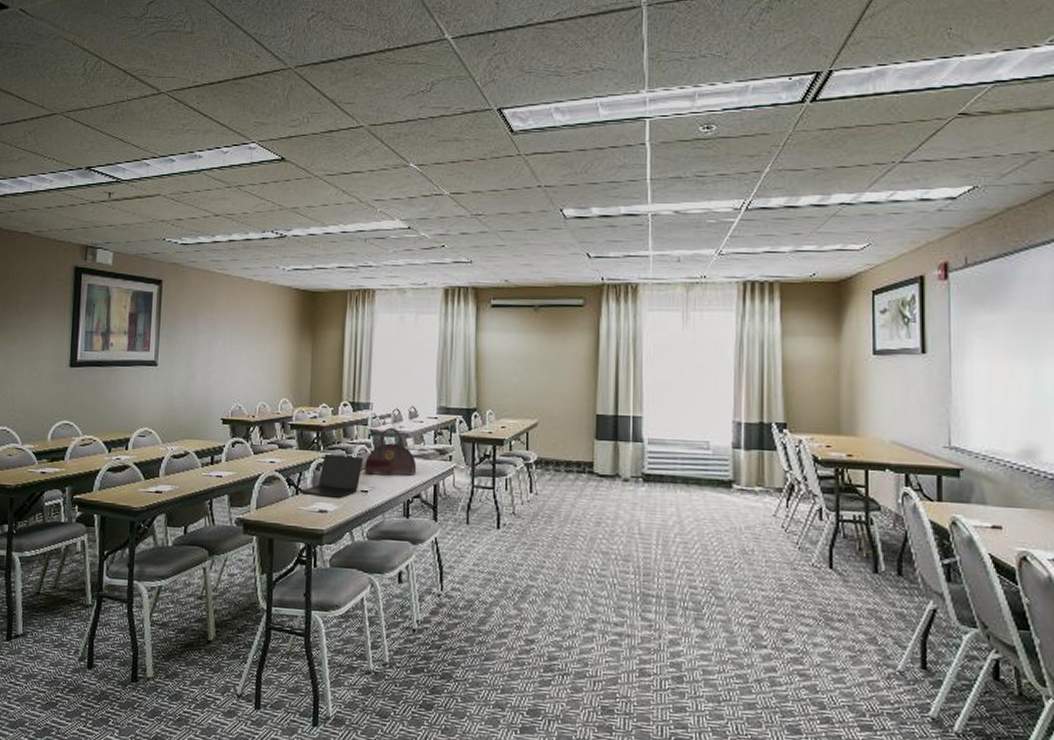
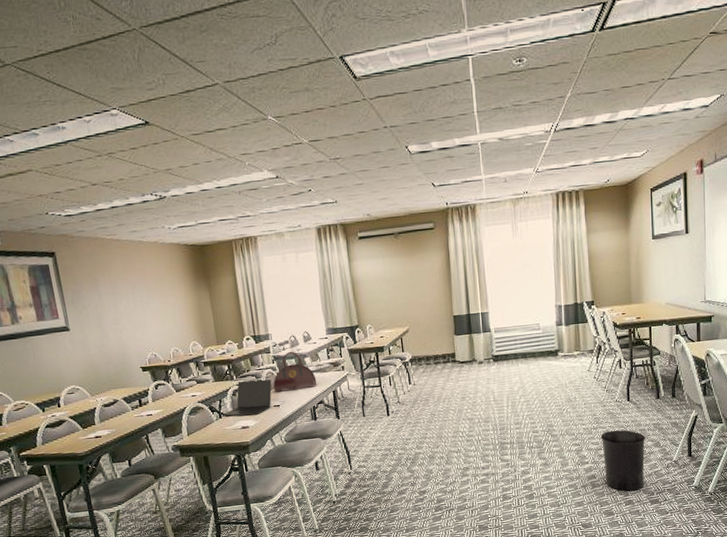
waste bin: none [786,606,855,704] -> present [600,430,646,492]

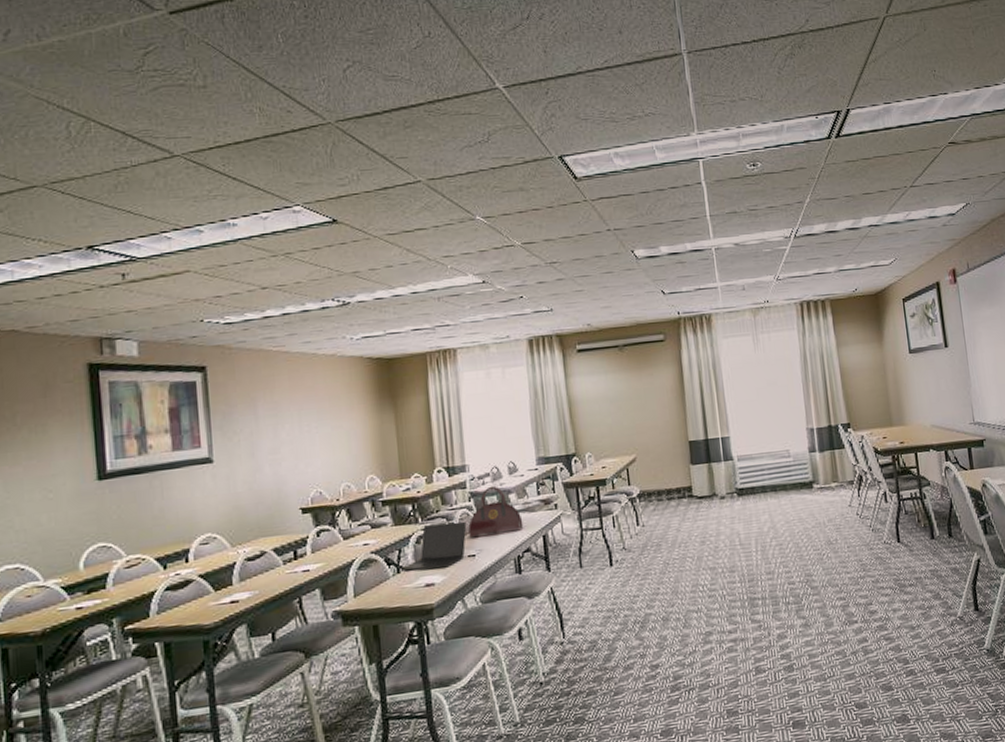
waste bin: present [600,430,646,492] -> none [869,578,927,659]

